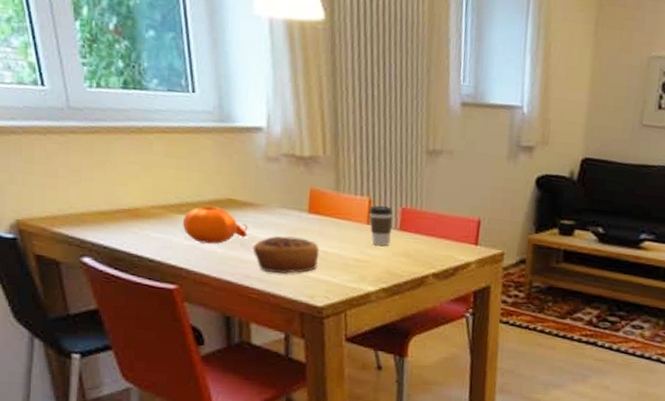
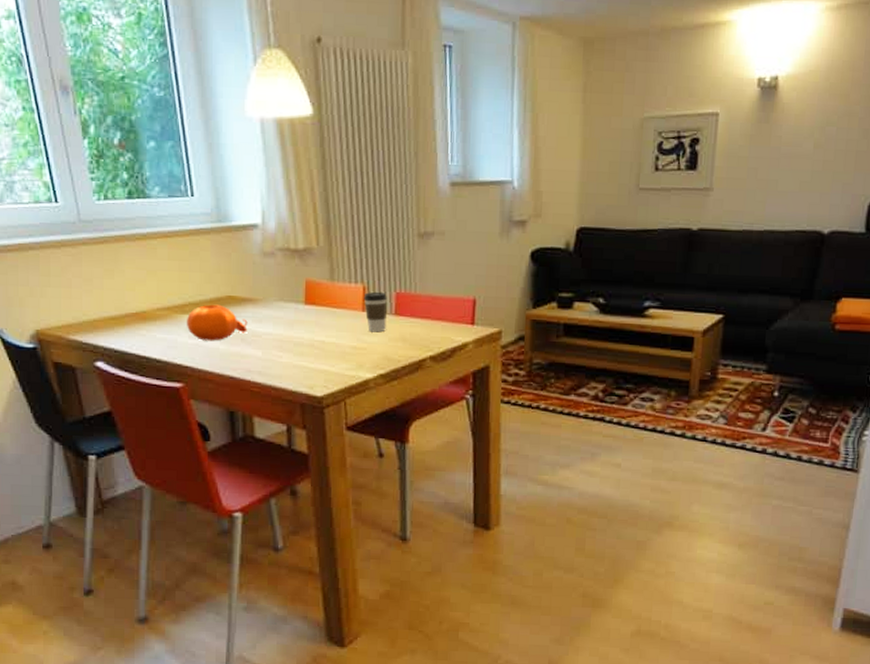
pastry: present [252,236,320,275] -> none [253,328,317,367]

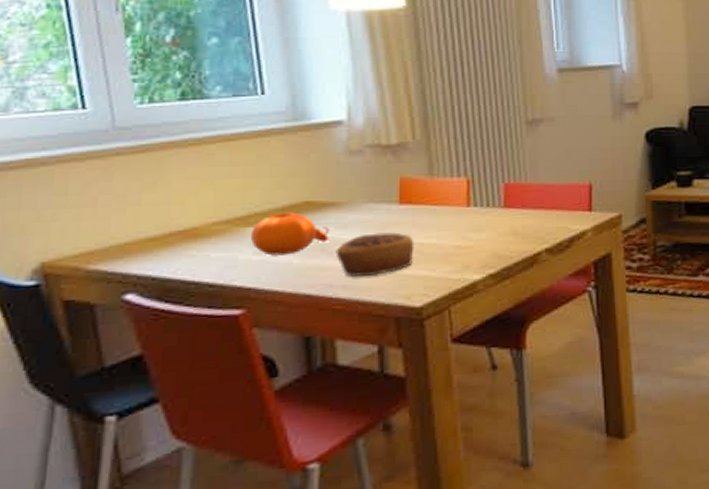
pastry: none [253,328,317,367] -> present [335,232,415,277]
coffee cup: present [363,291,387,333] -> none [467,184,494,229]

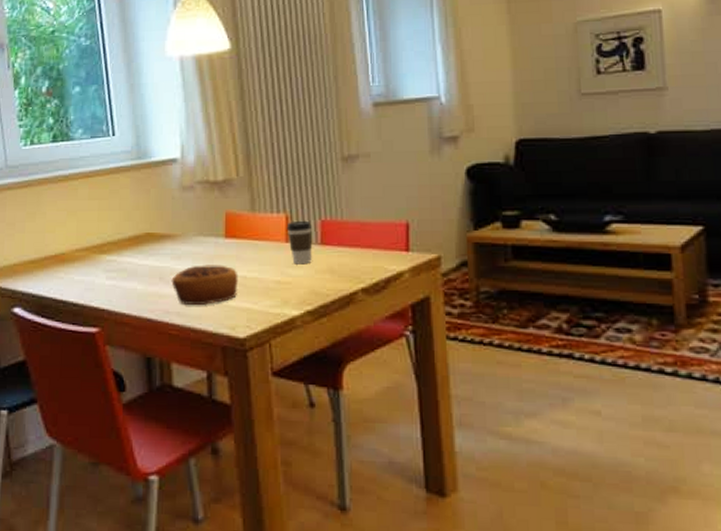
vase: present [250,212,329,256] -> none [104,242,166,281]
coffee cup: none [467,184,494,229] -> present [286,220,312,265]

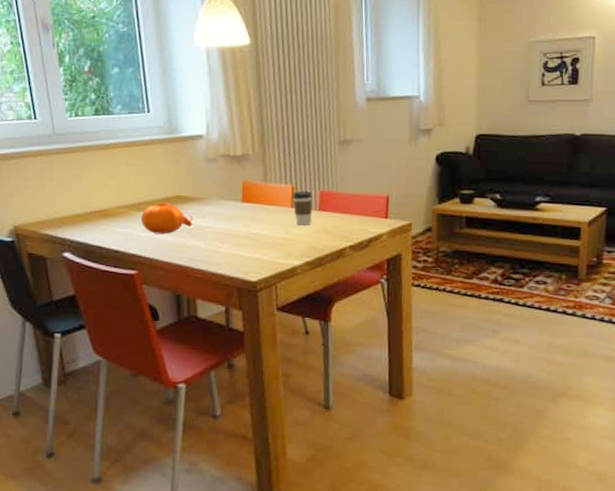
vase: none [104,242,166,281] -> present [140,203,193,234]
pastry: present [171,265,238,306] -> none [197,223,252,256]

